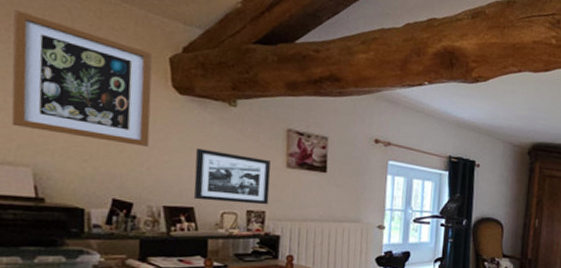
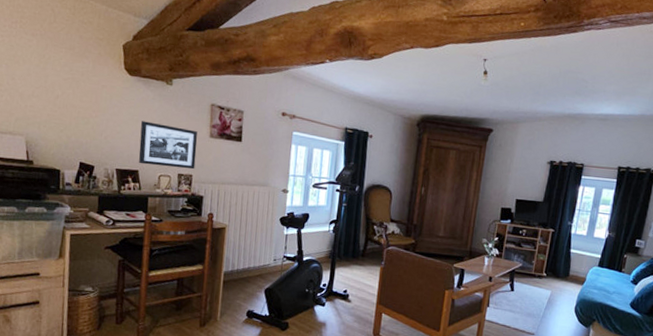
wall art: present [11,10,153,147] -> none [12,10,111,119]

